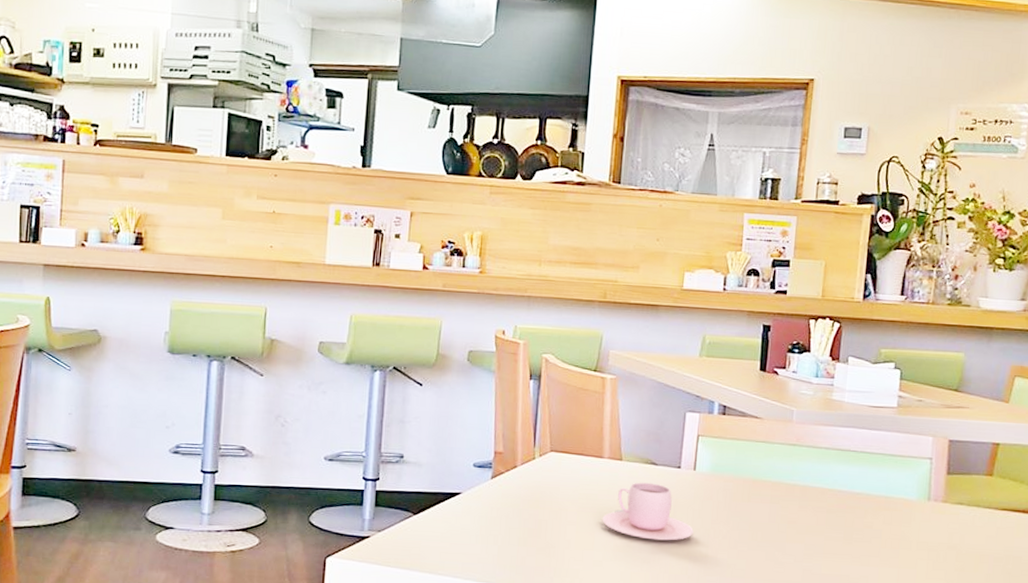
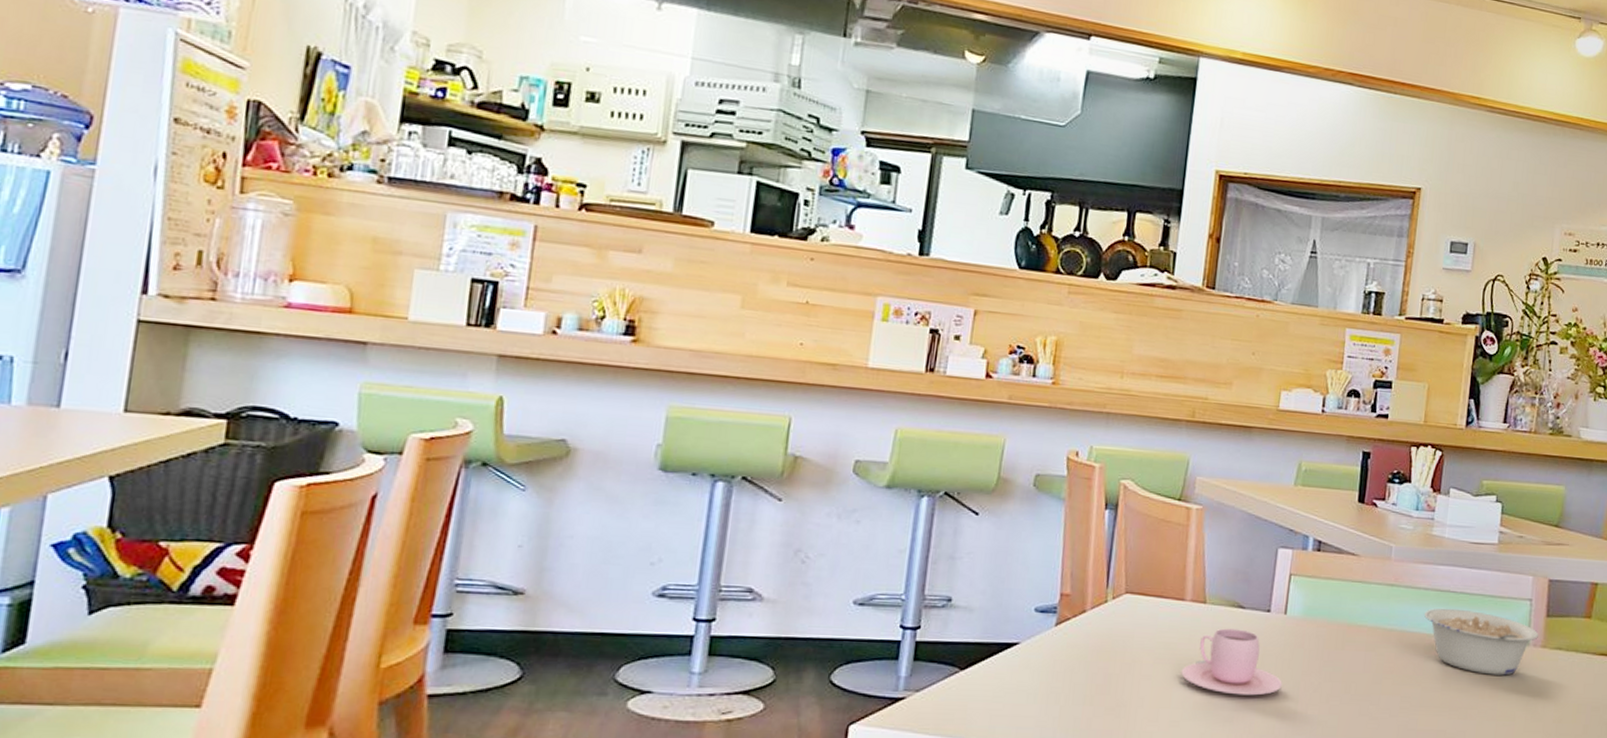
legume: none [826,465,939,527] -> present [1424,608,1539,676]

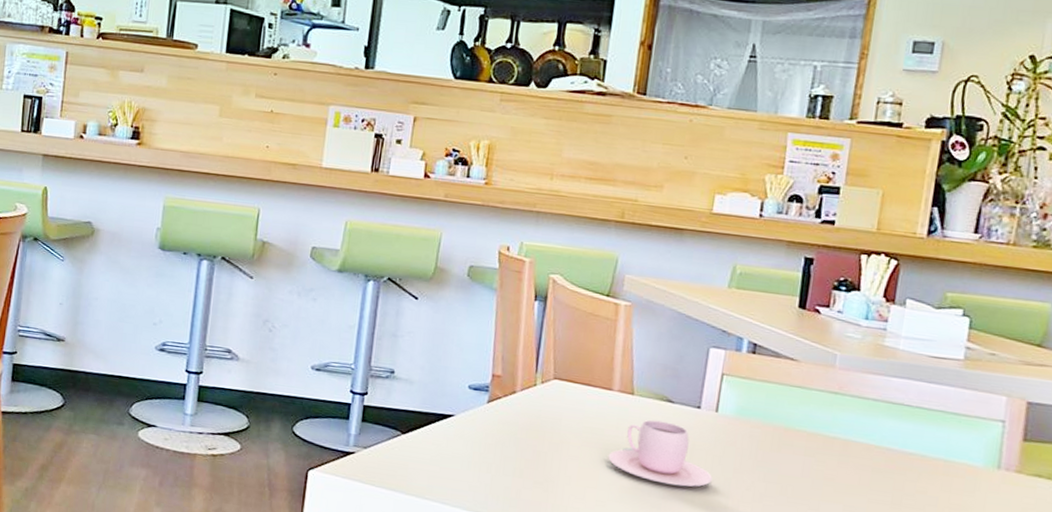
legume: present [1424,608,1539,676] -> none [873,420,1012,497]

